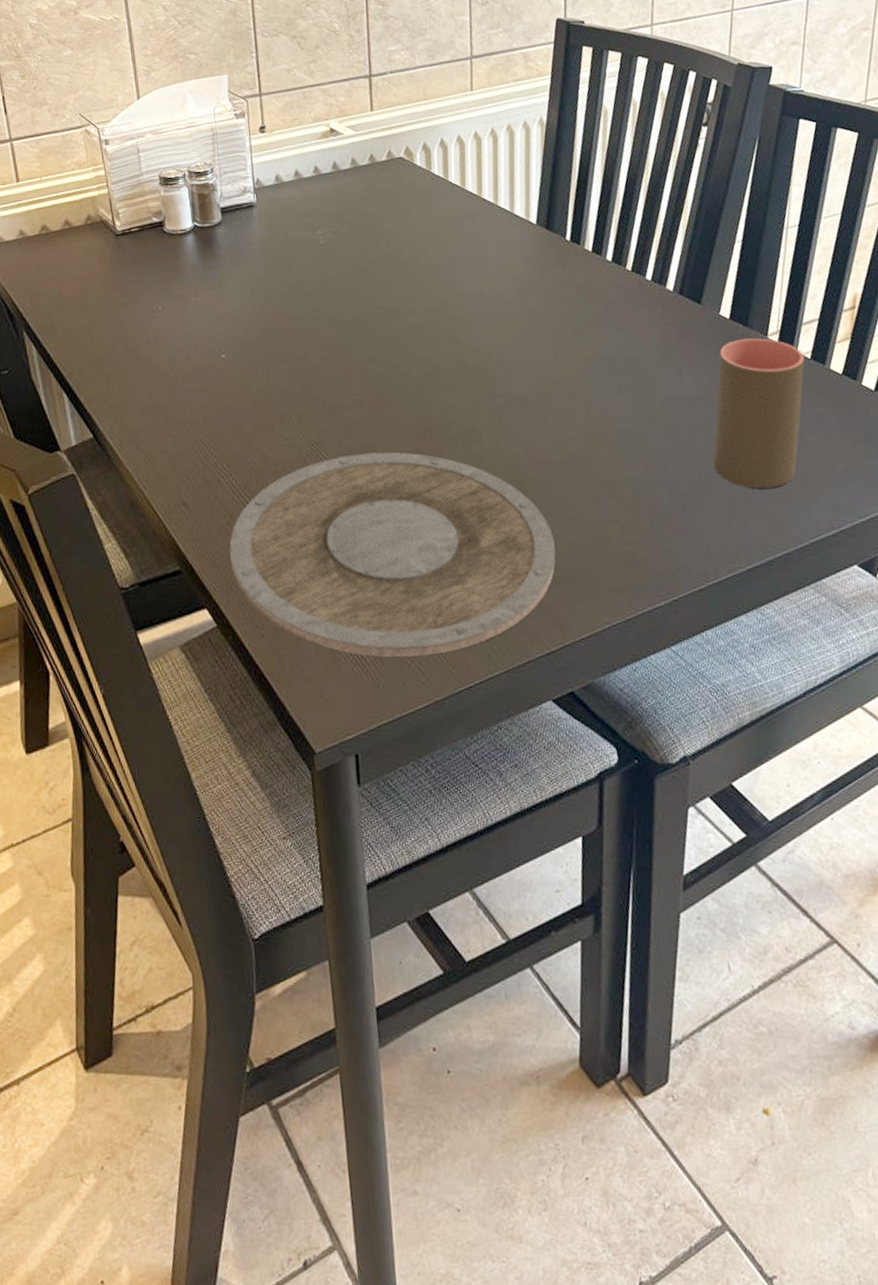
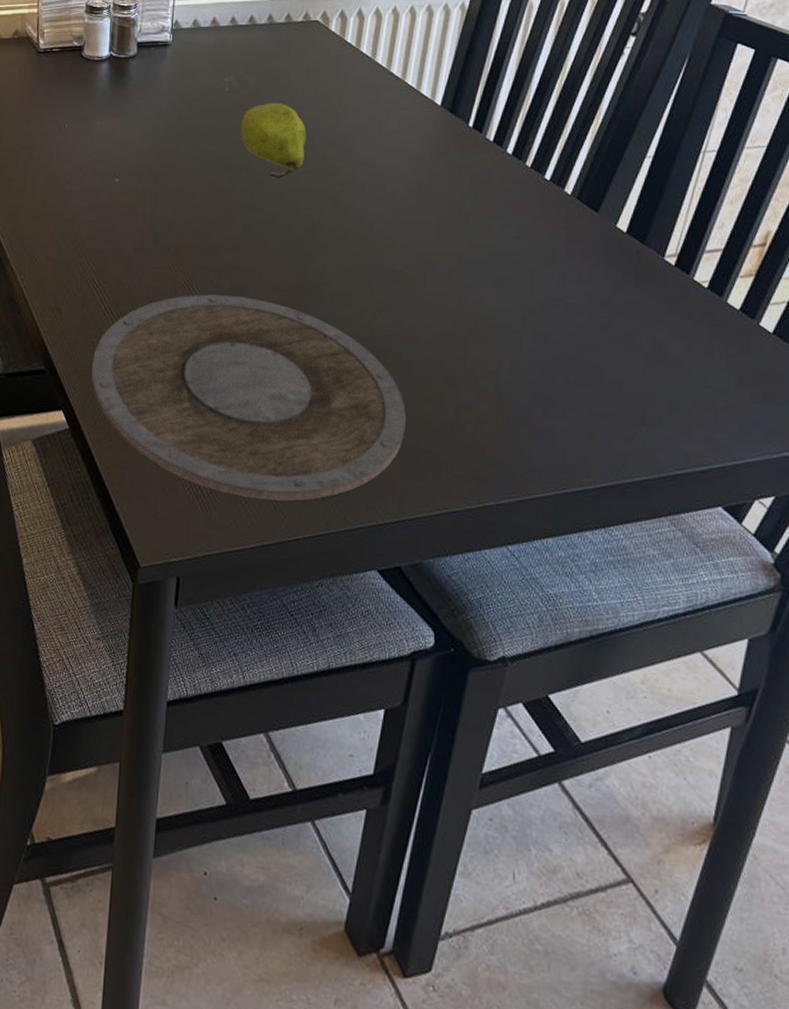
fruit: none [342,247,412,325] -> present [240,103,307,178]
cup: present [713,338,805,489] -> none [584,255,701,411]

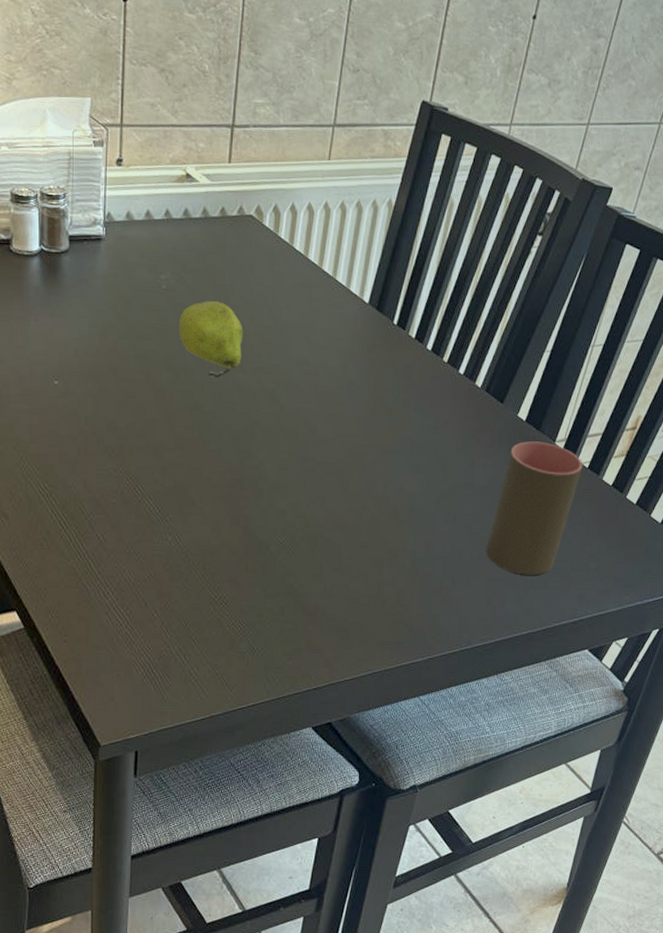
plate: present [91,294,407,501] -> none [42,493,337,676]
cup: none [584,255,701,411] -> present [486,441,583,575]

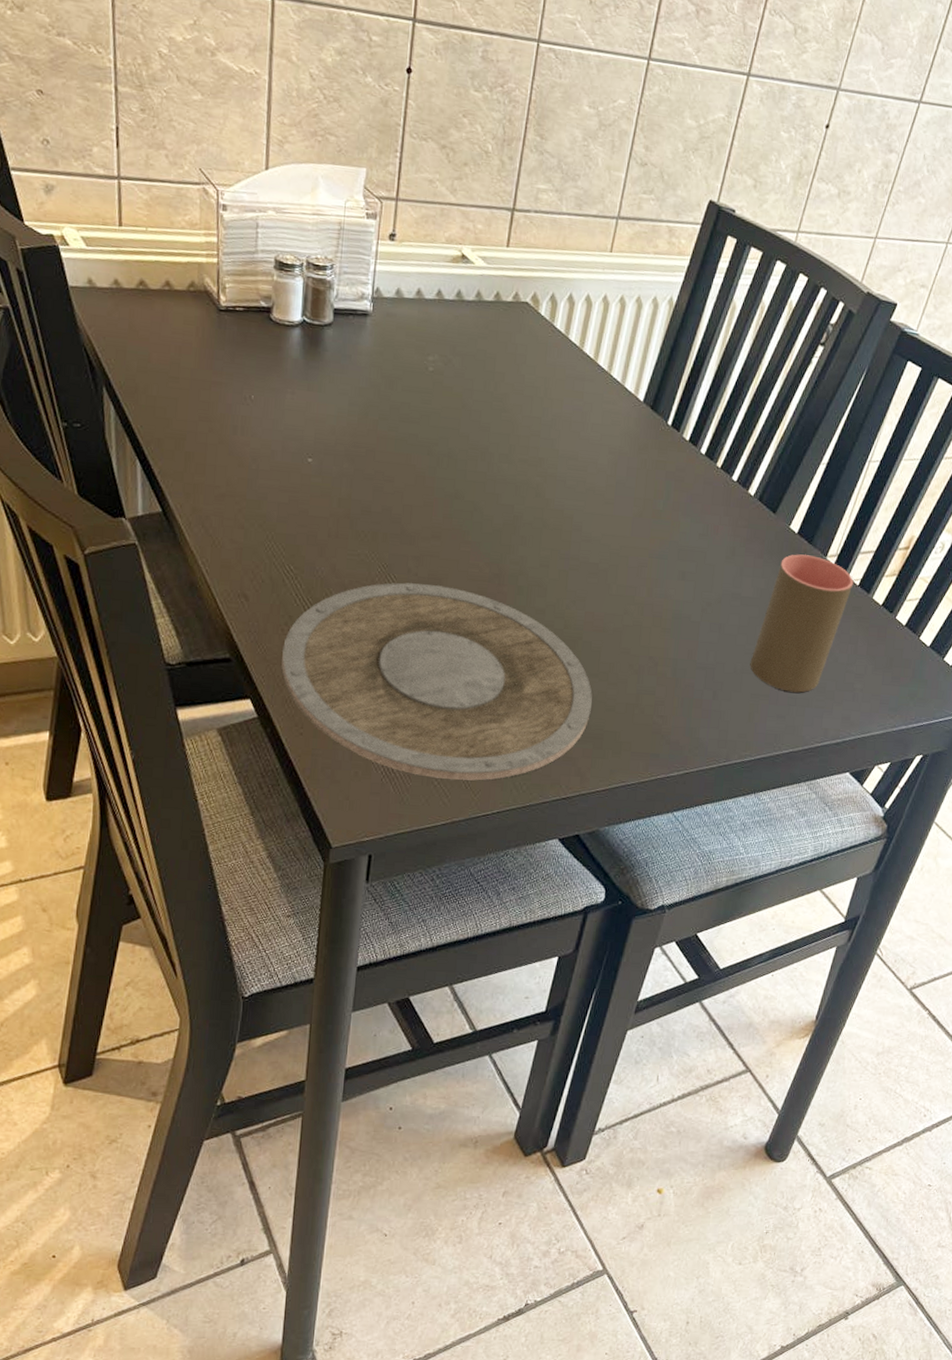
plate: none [42,493,337,676] -> present [281,582,593,781]
fruit: present [178,301,243,377] -> none [443,387,511,467]

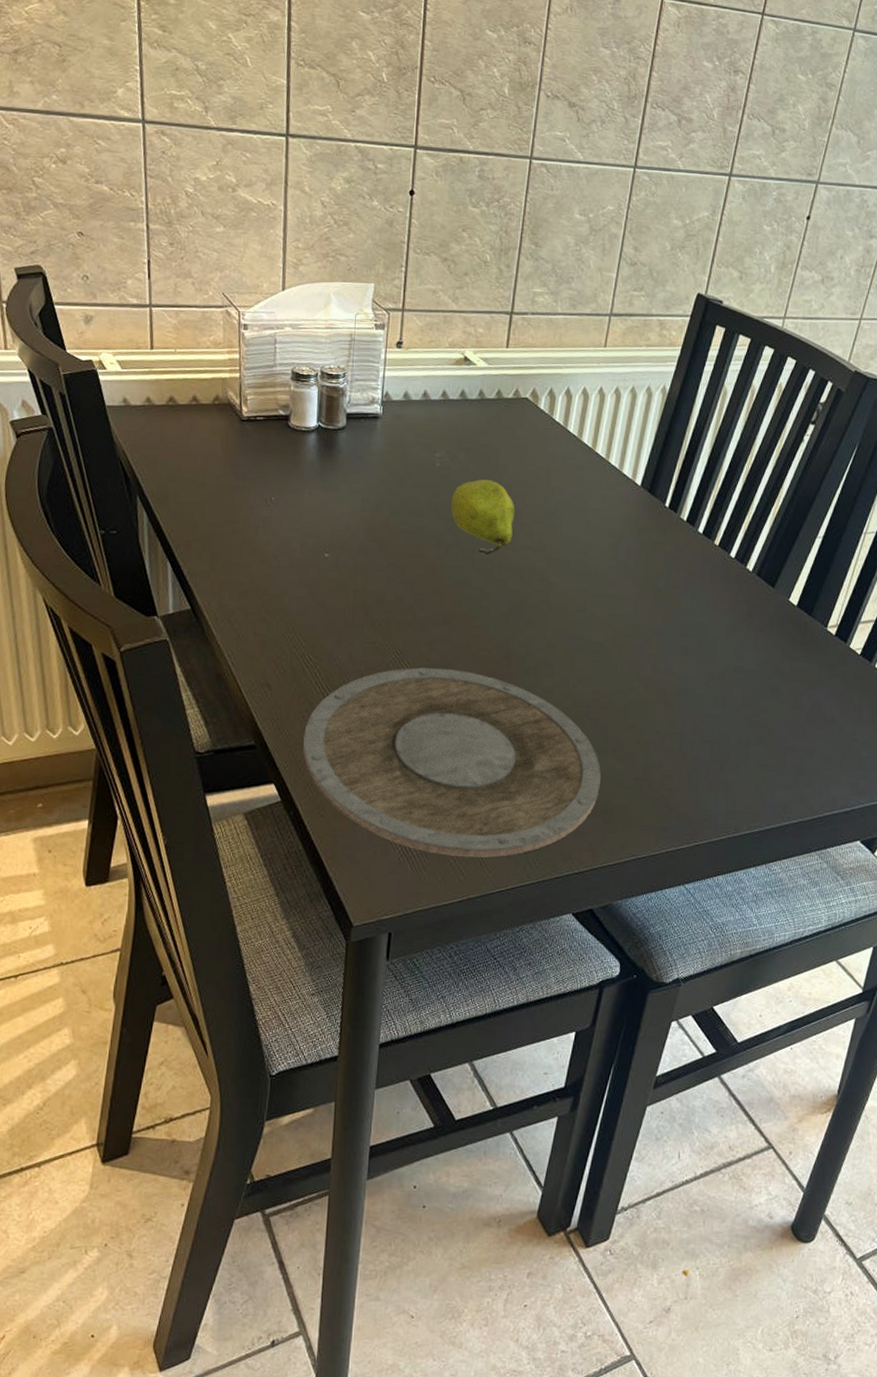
fruit: none [443,387,511,467] -> present [450,479,515,554]
cup: present [750,554,854,693] -> none [755,626,855,763]

